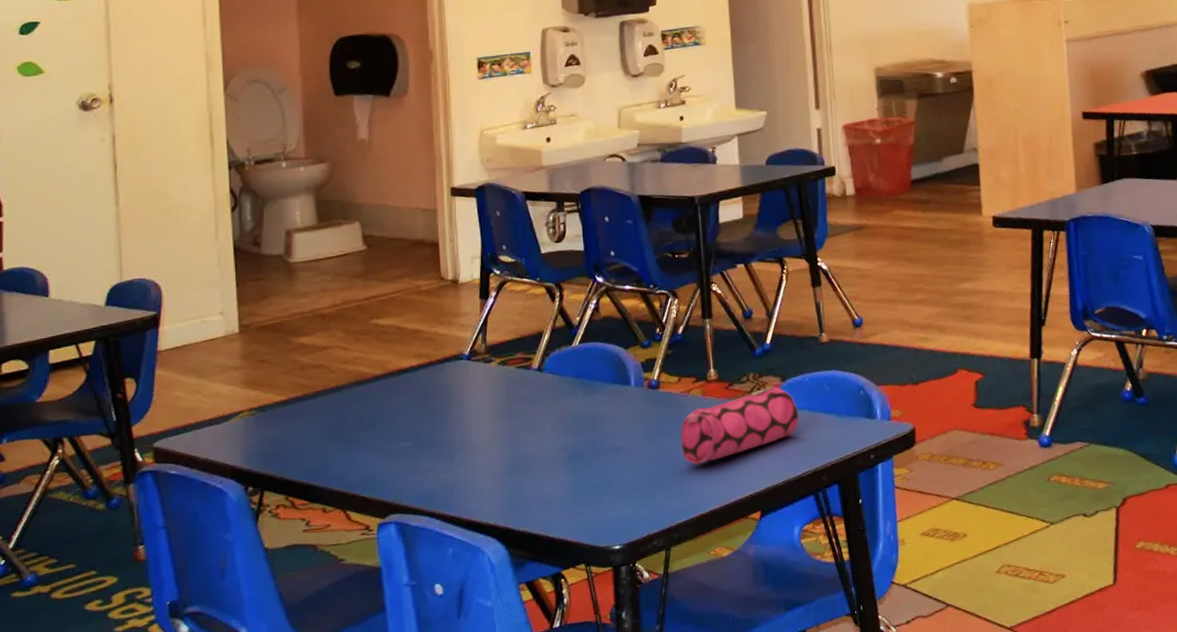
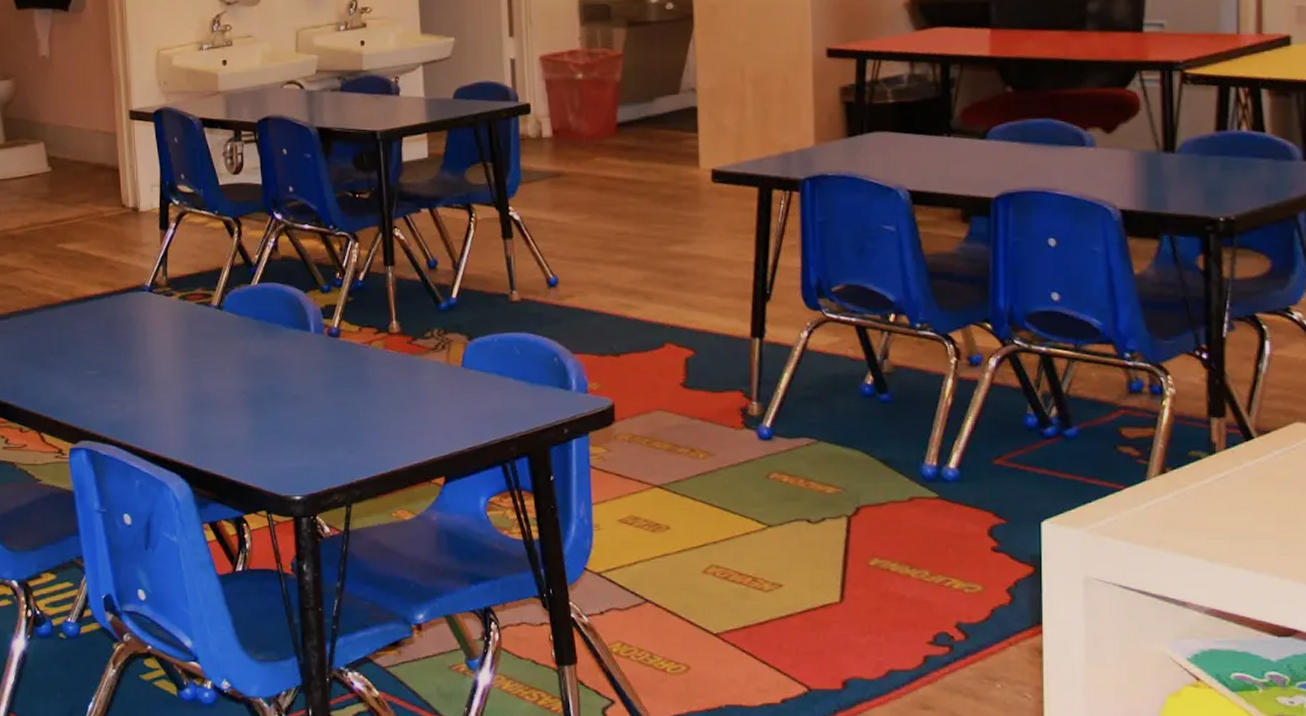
pencil case: present [680,381,799,465] -> none [361,340,487,421]

